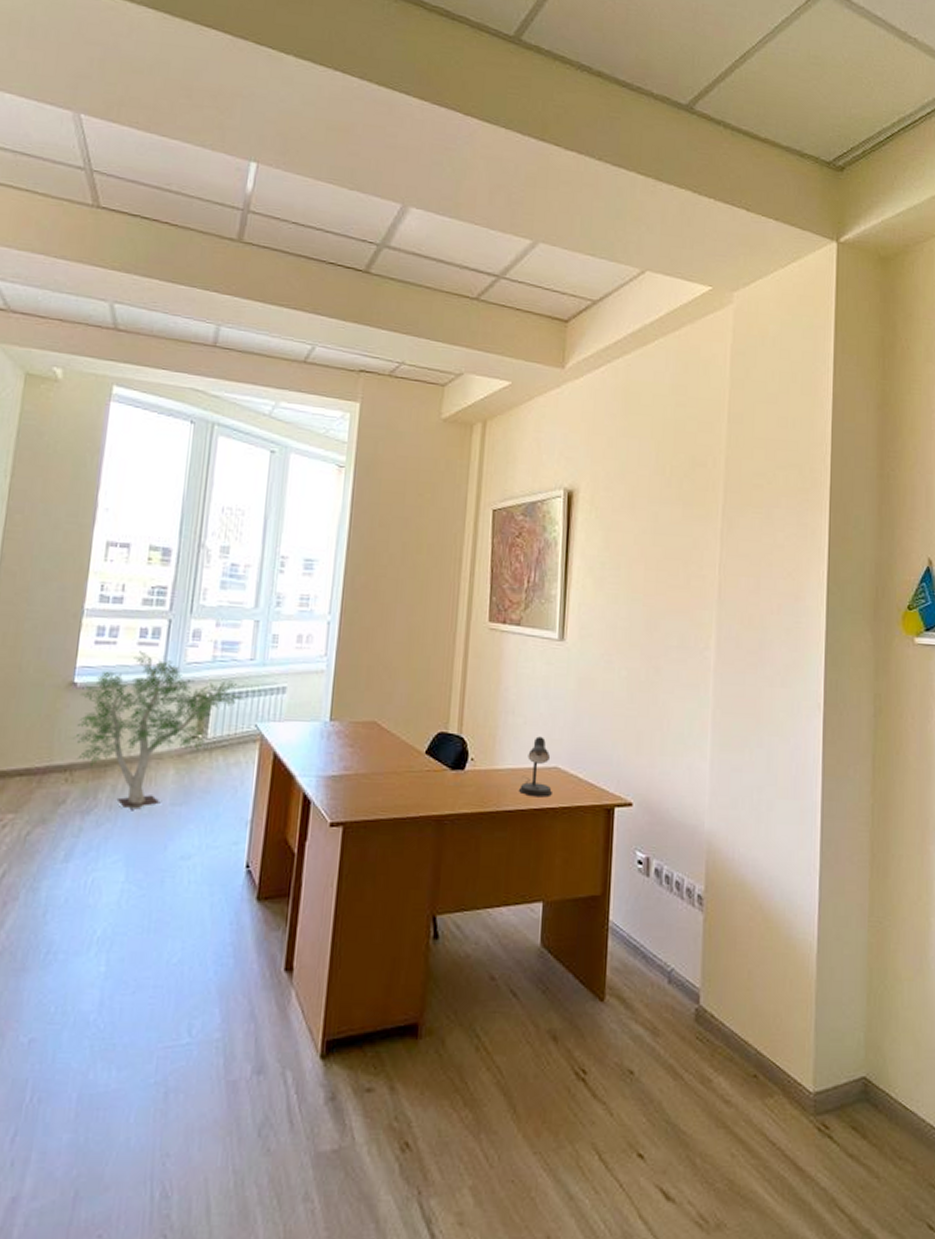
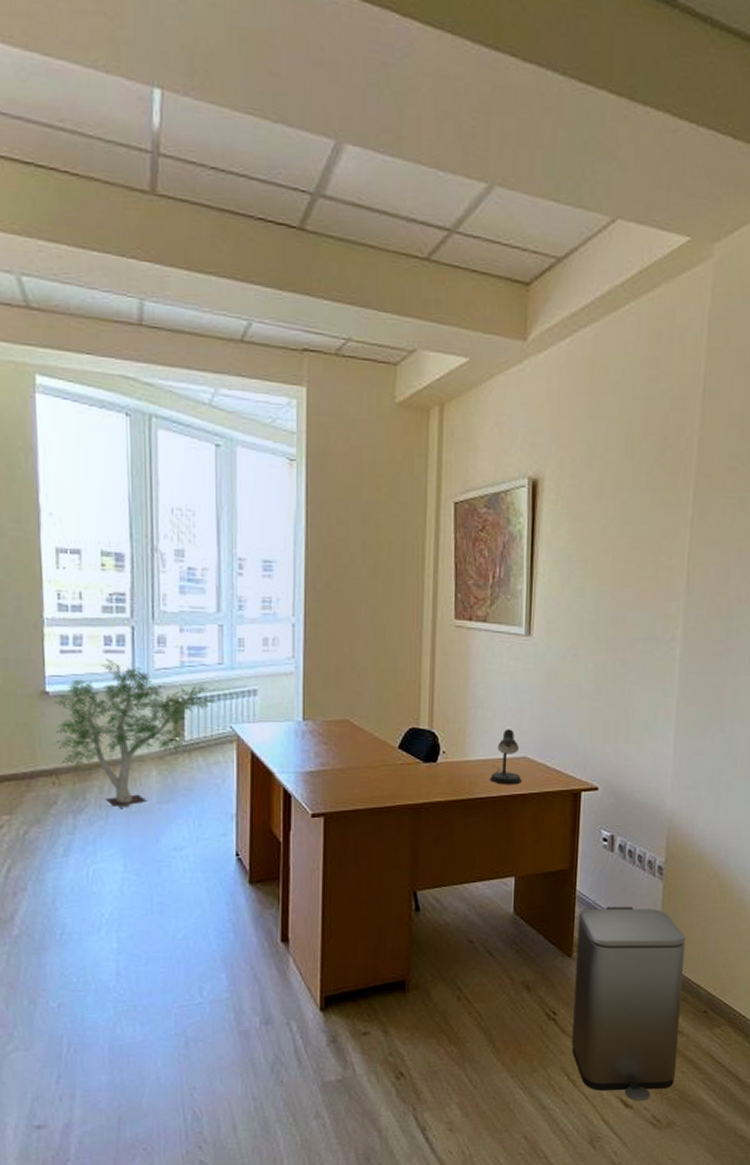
pedal bin: none [603,941,731,1193] -> present [572,906,686,1102]

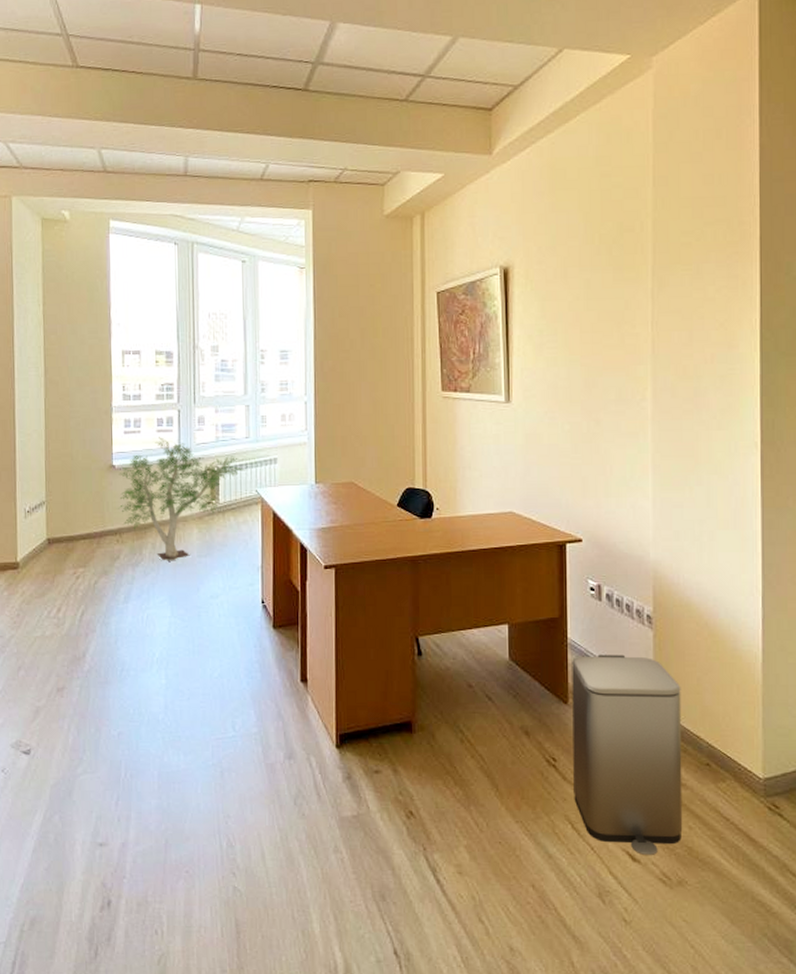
desk lamp: present [490,729,522,785] -> none [480,486,509,538]

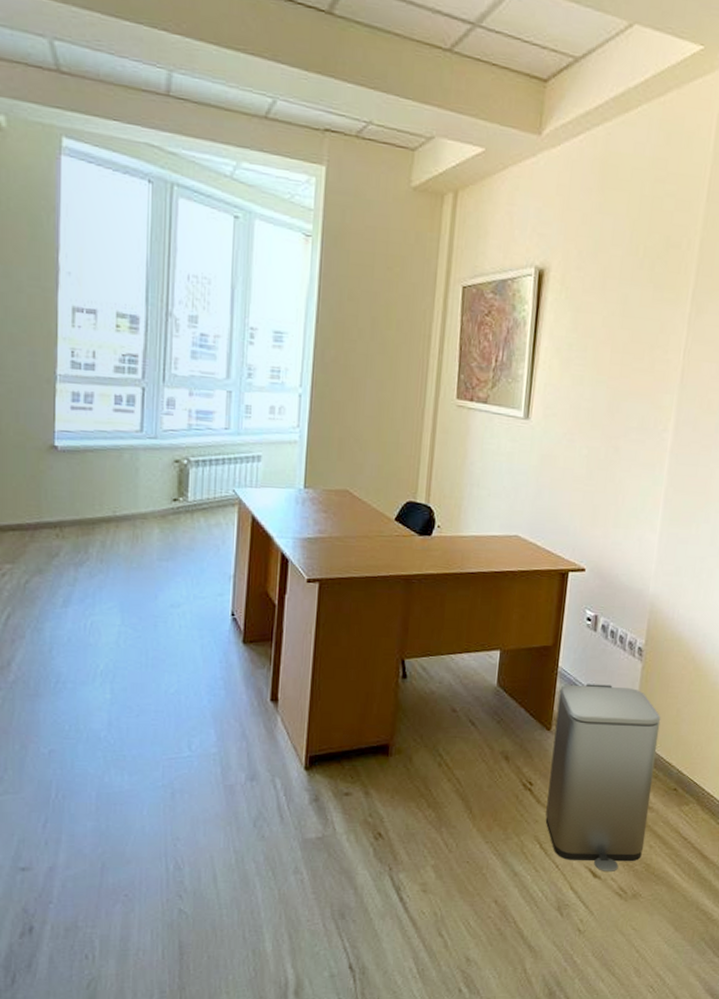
potted tree: present [118,437,245,561] -> none [59,417,222,563]

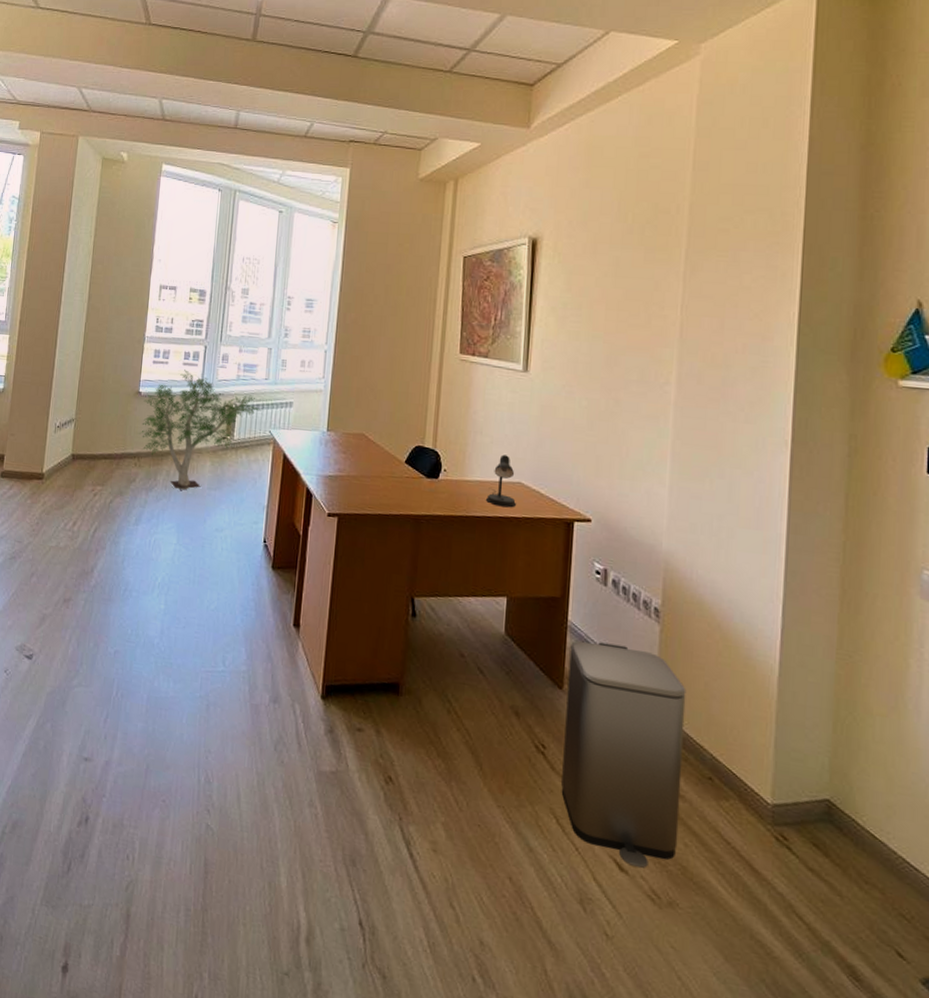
potted tree: none [59,417,222,563] -> present [139,370,261,490]
desk lamp: none [482,507,512,562] -> present [486,454,516,508]

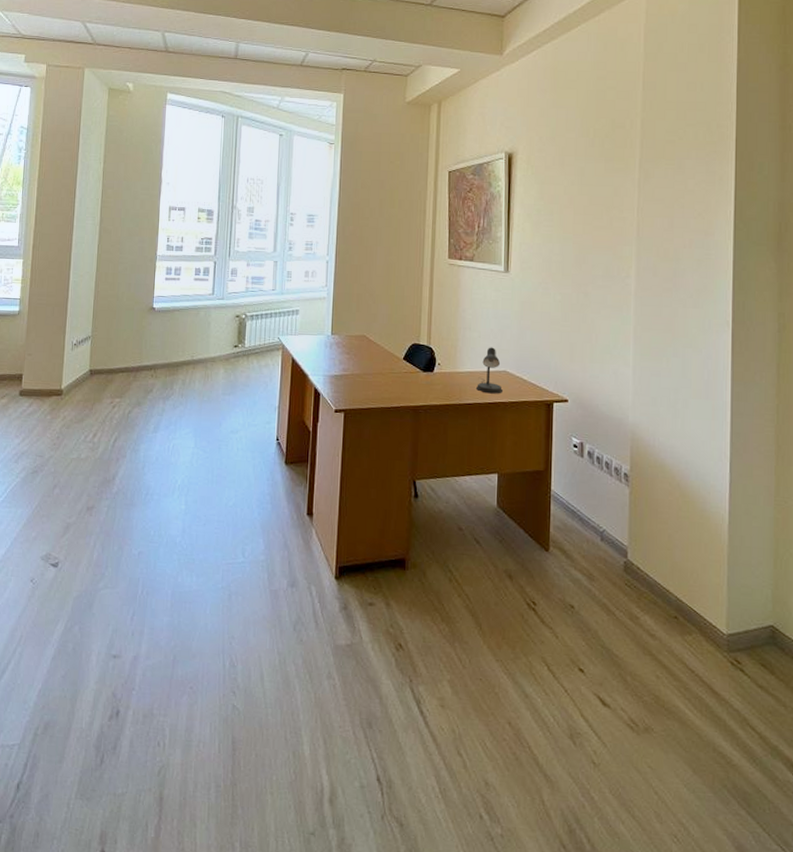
potted tree: present [139,370,261,490] -> none [155,285,270,397]
pedal bin: present [561,641,687,869] -> none [551,507,653,702]

